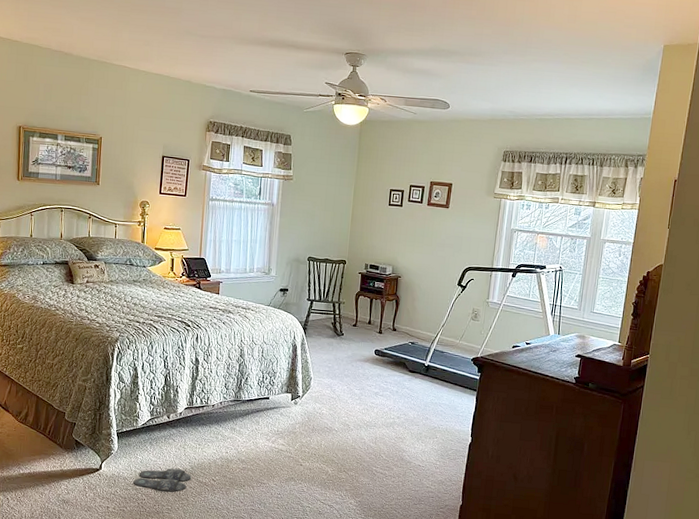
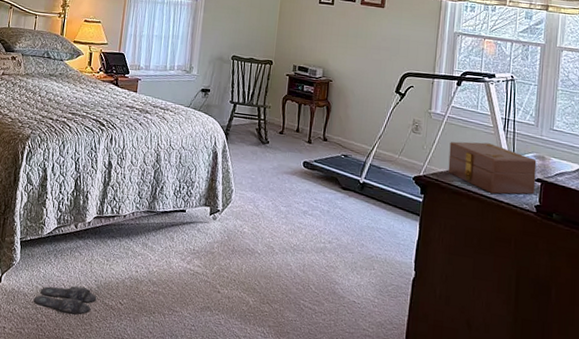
jewelry box: none [502,326,578,370] -> present [448,141,537,195]

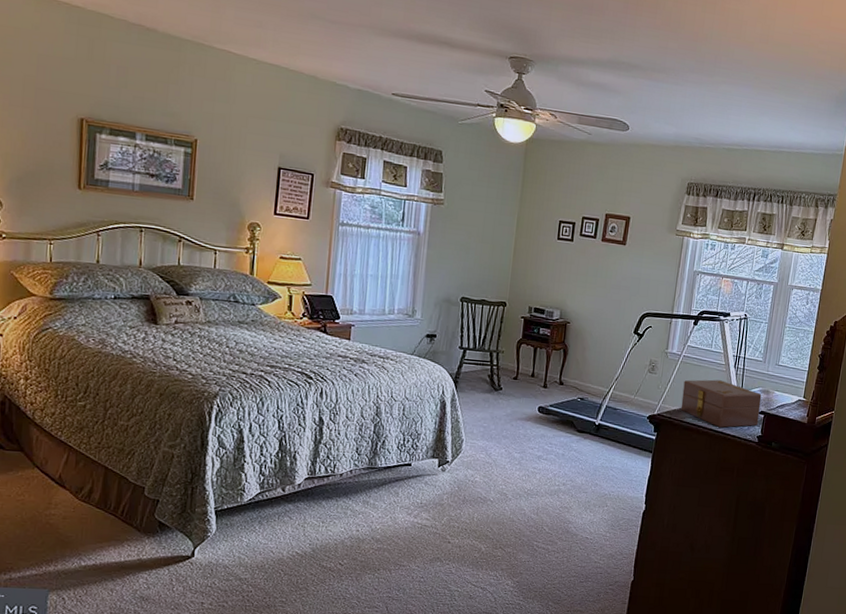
slippers: present [33,286,97,315] -> none [236,552,313,581]

